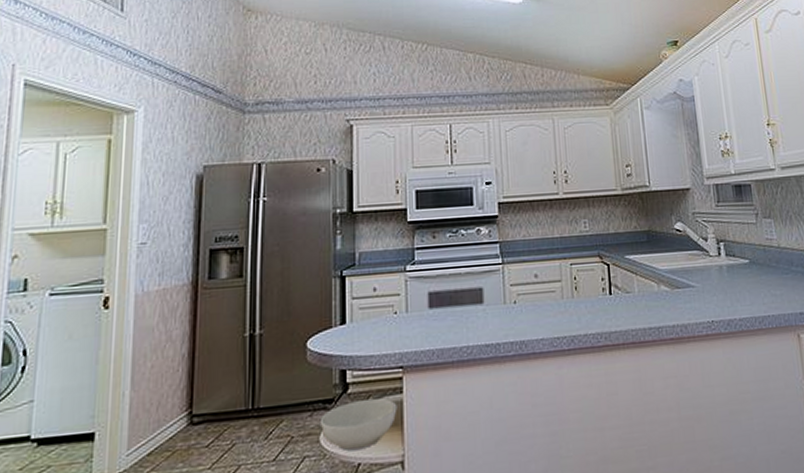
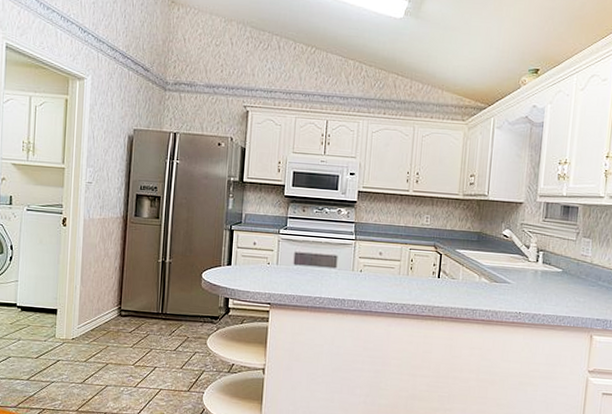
bowl: present [319,398,397,451] -> none [207,321,264,355]

